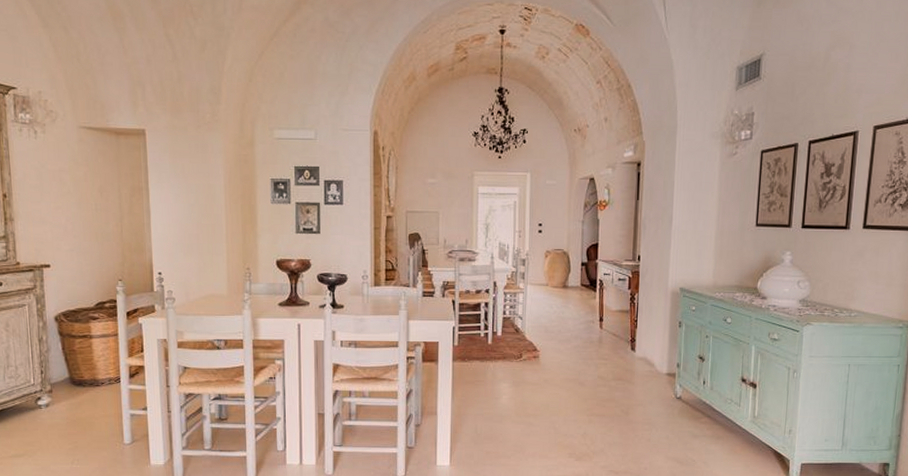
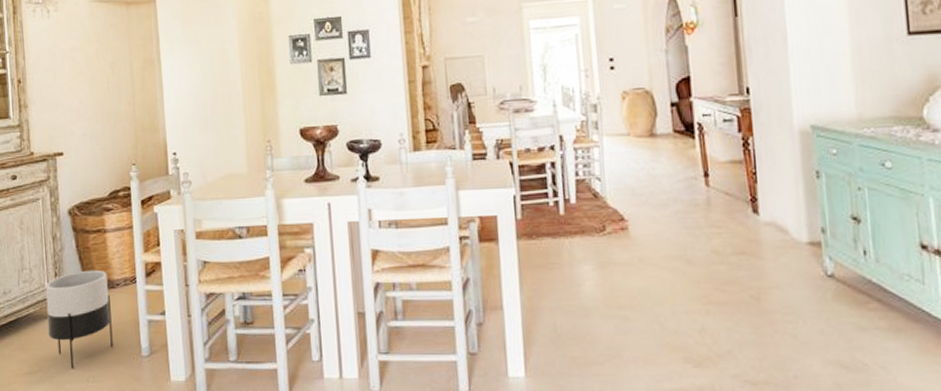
planter: none [31,370,97,453] -> present [45,270,113,369]

